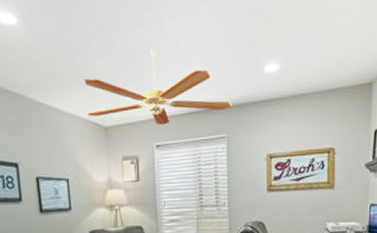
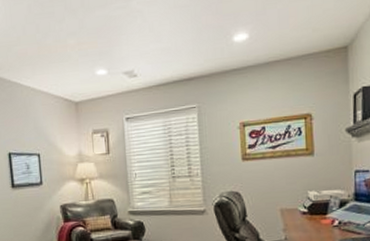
ceiling fan: present [84,49,232,125] -> none [54,26,202,98]

